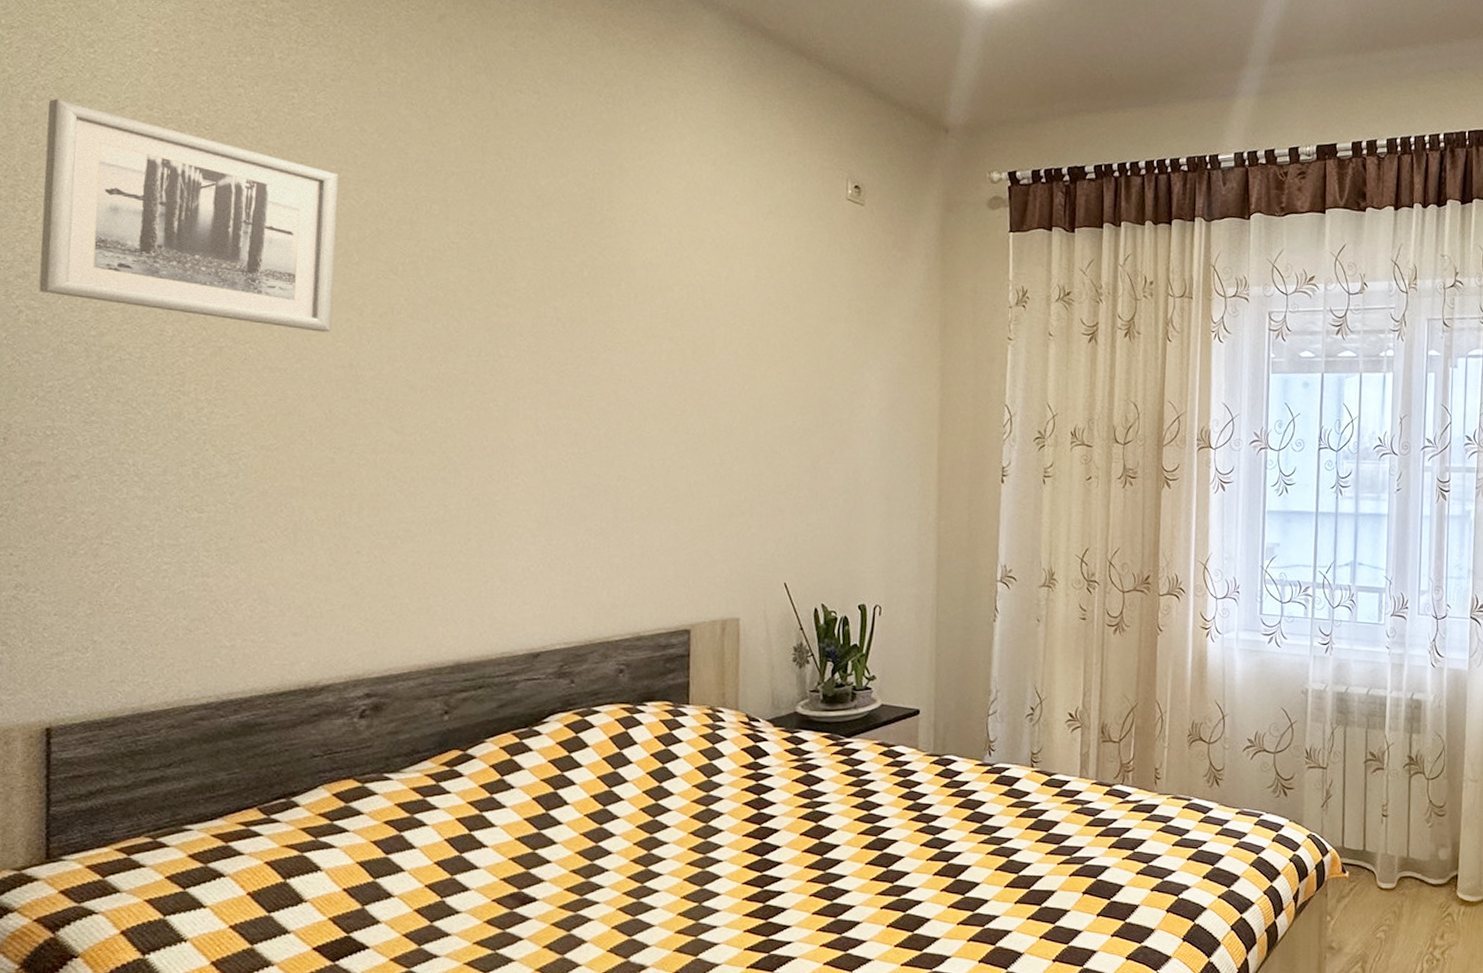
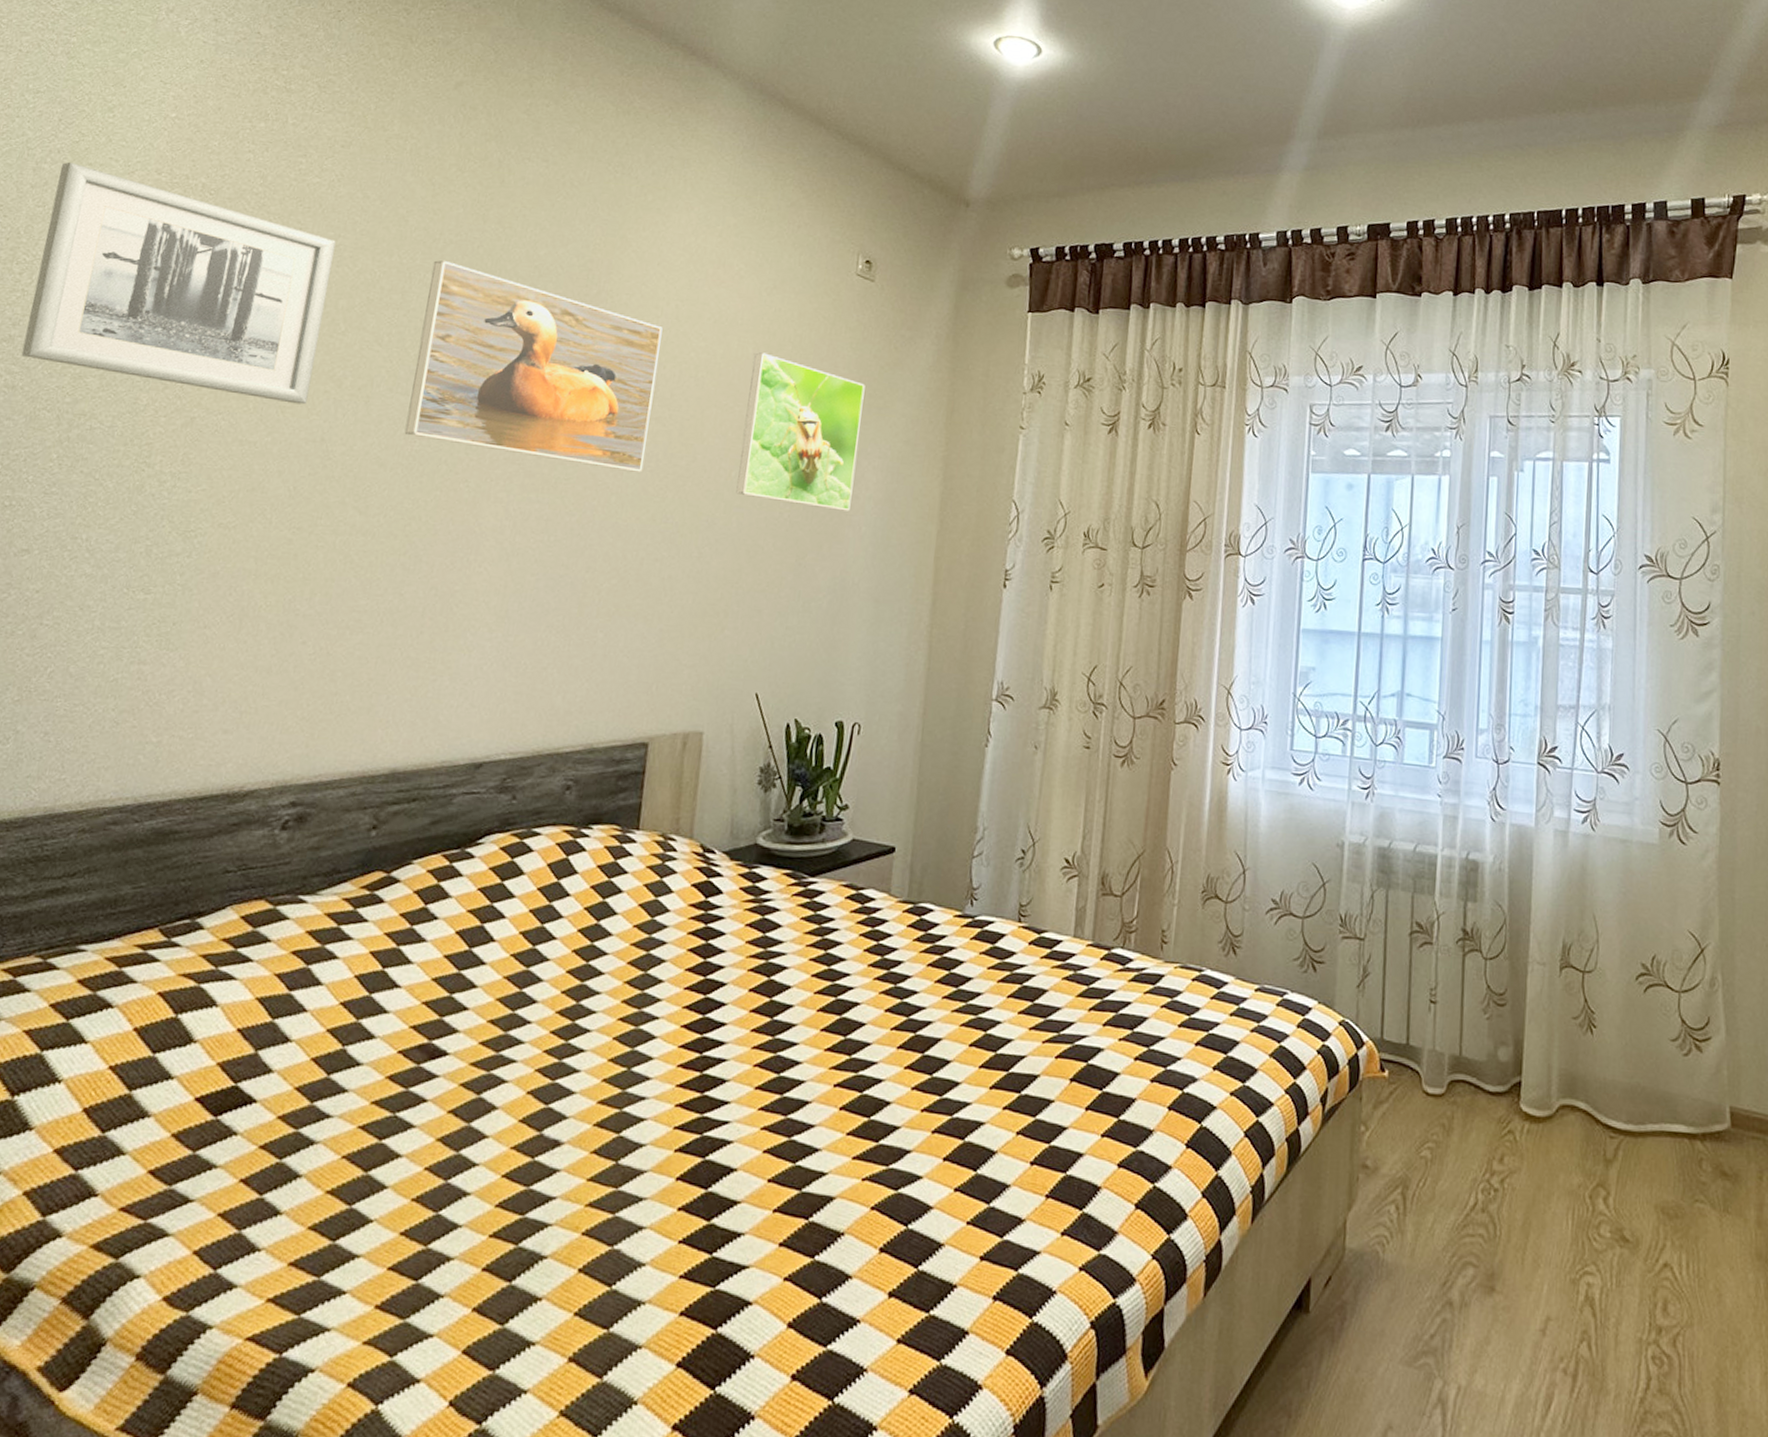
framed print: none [429,191,667,388] -> present [404,259,663,473]
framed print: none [750,274,863,419] -> present [736,352,865,512]

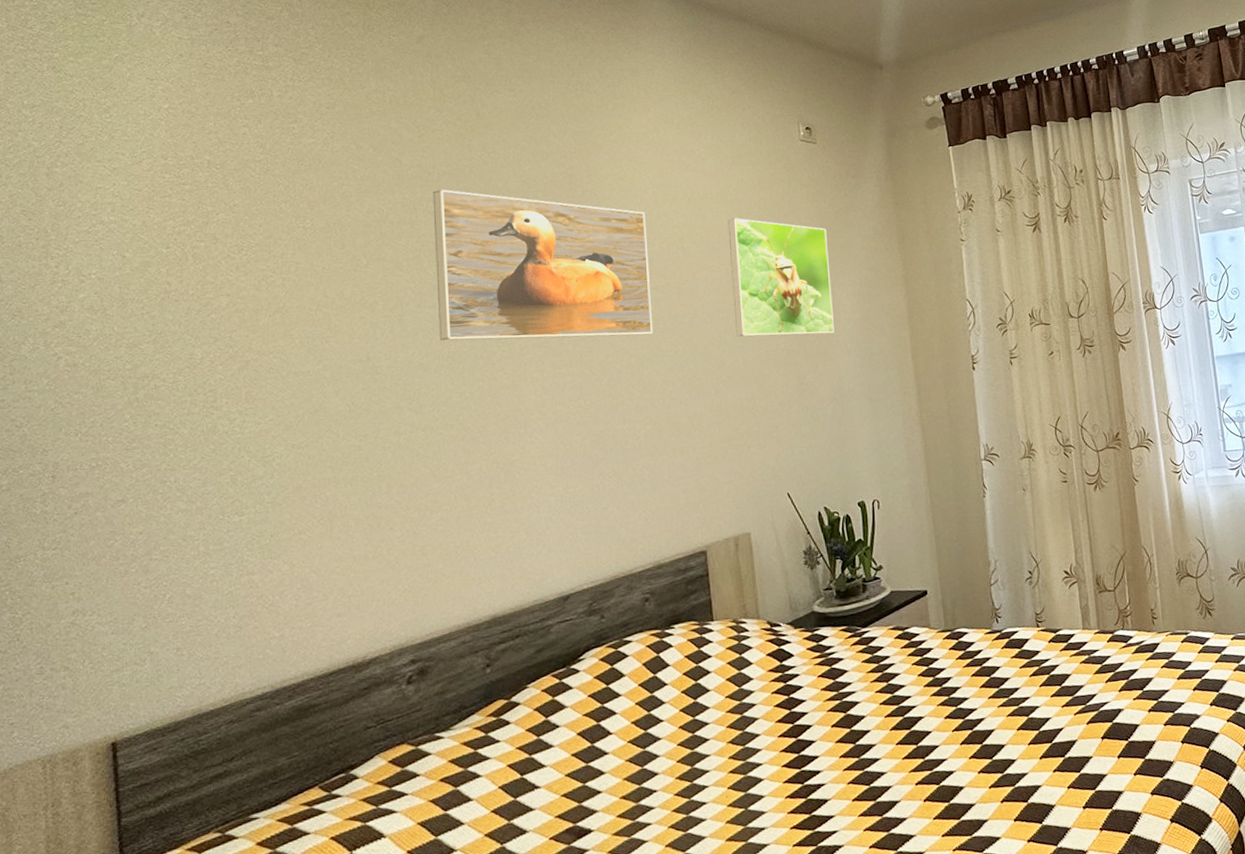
wall art: present [21,161,336,405] -> none [71,162,347,338]

